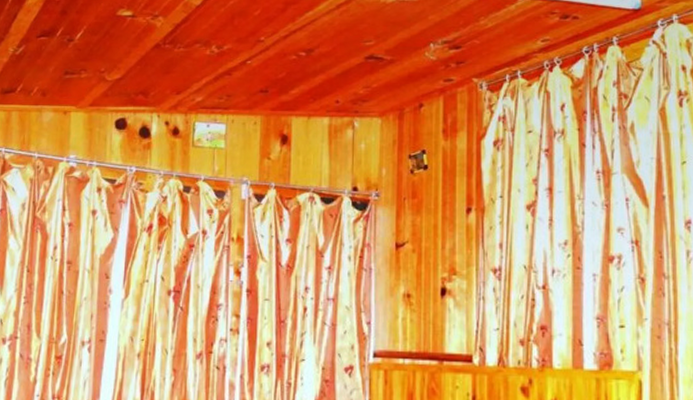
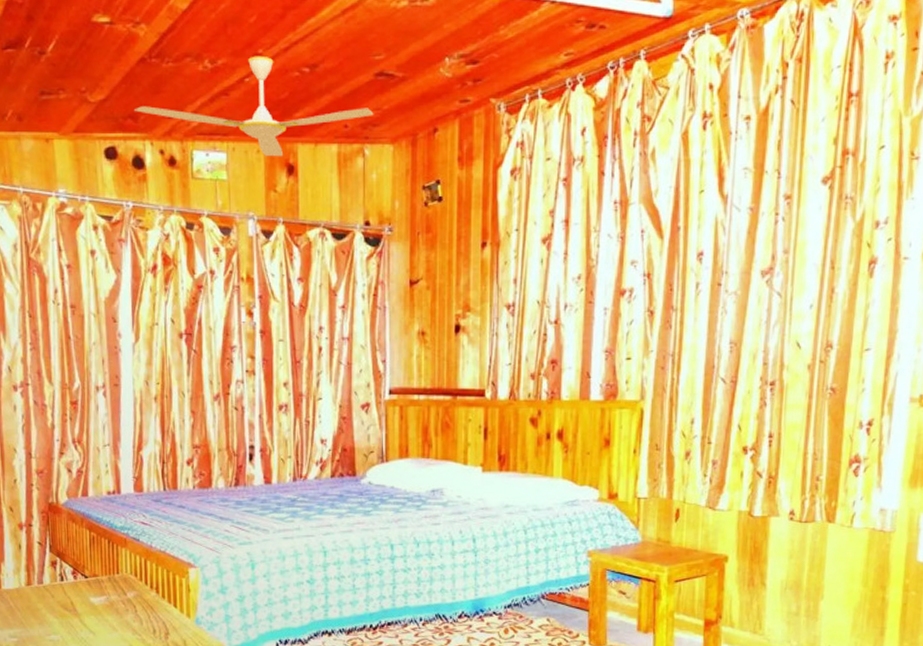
ceiling fan: none [145,42,364,128] -> present [133,55,374,157]

